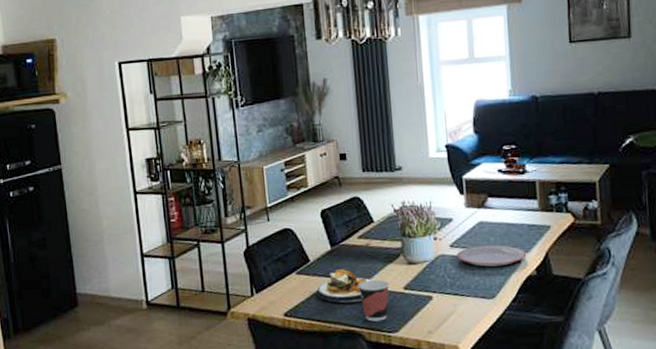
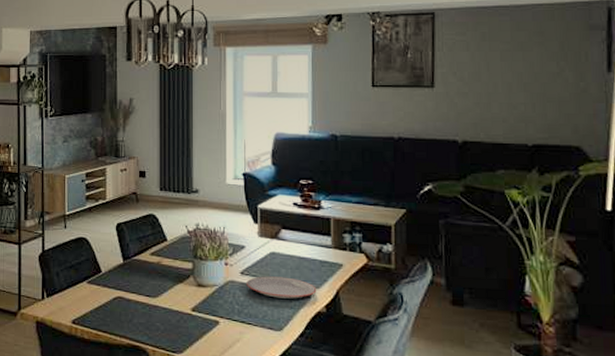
plate: present [316,269,371,303] -> none [105,283,160,319]
cup: present [358,279,389,322] -> none [146,297,177,340]

